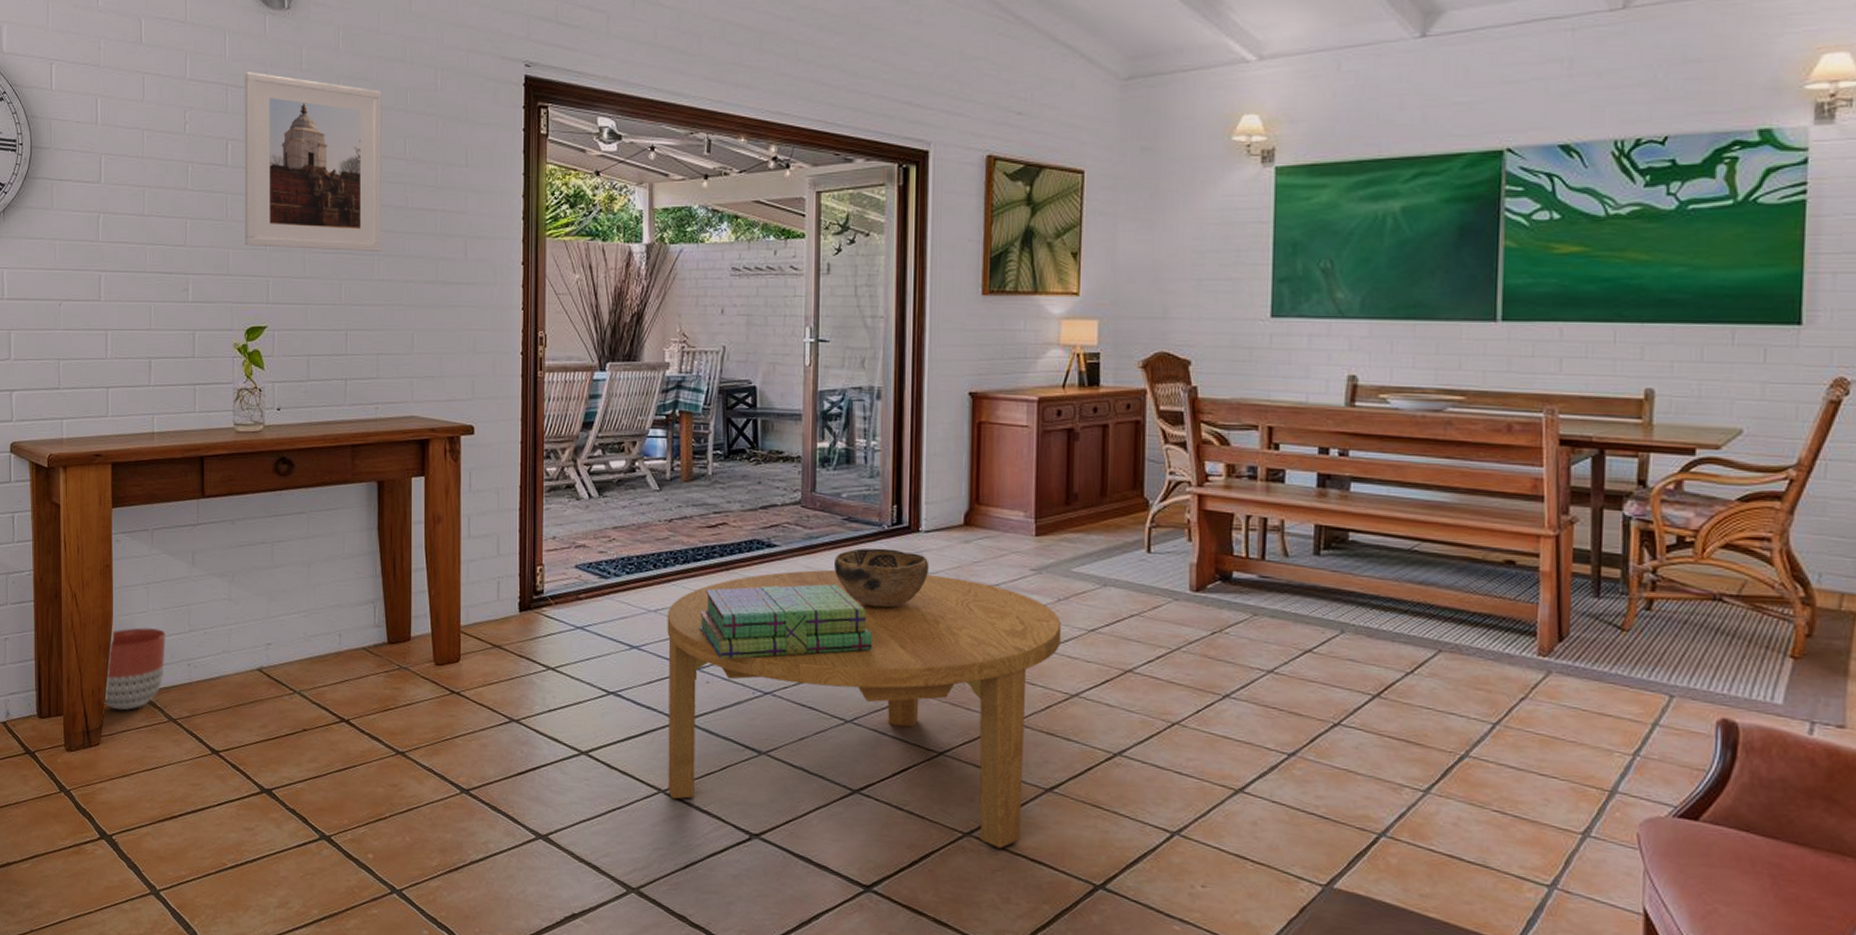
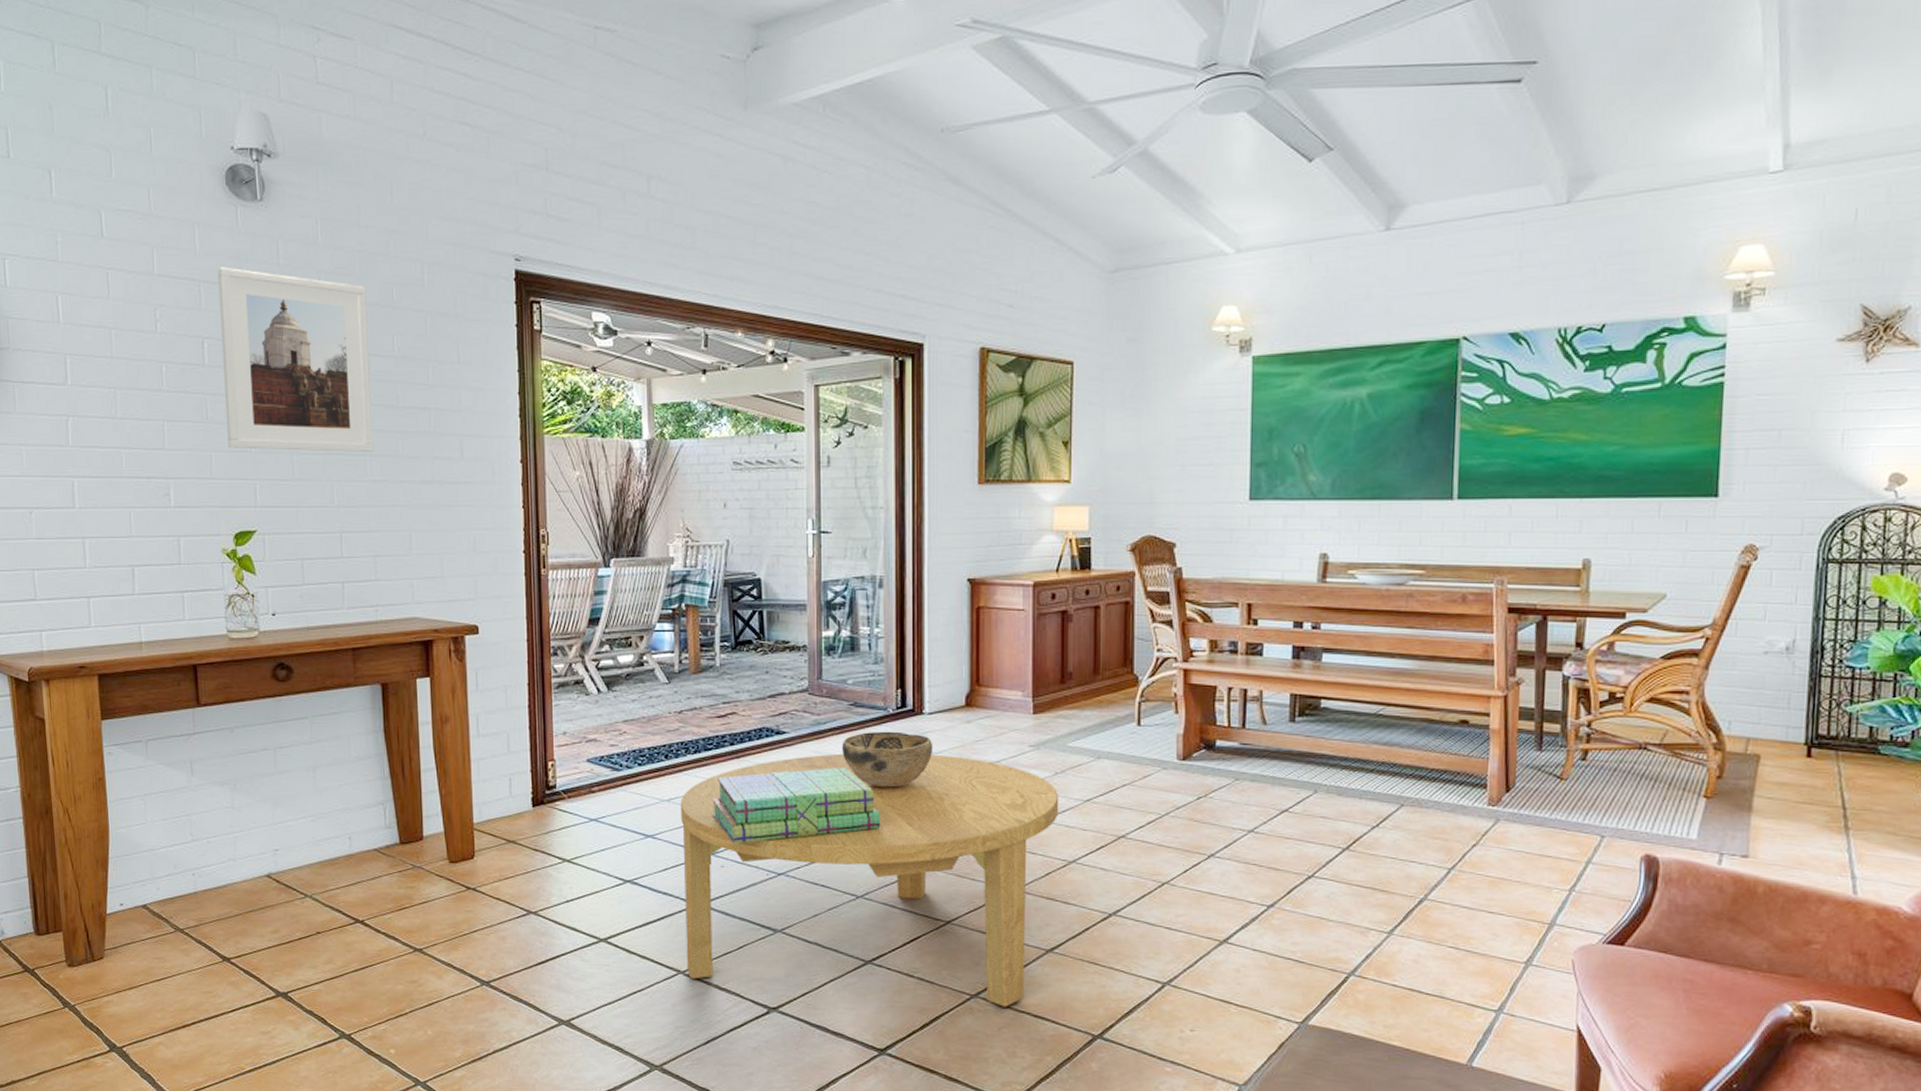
planter: present [104,627,166,711] -> none [105,839,168,924]

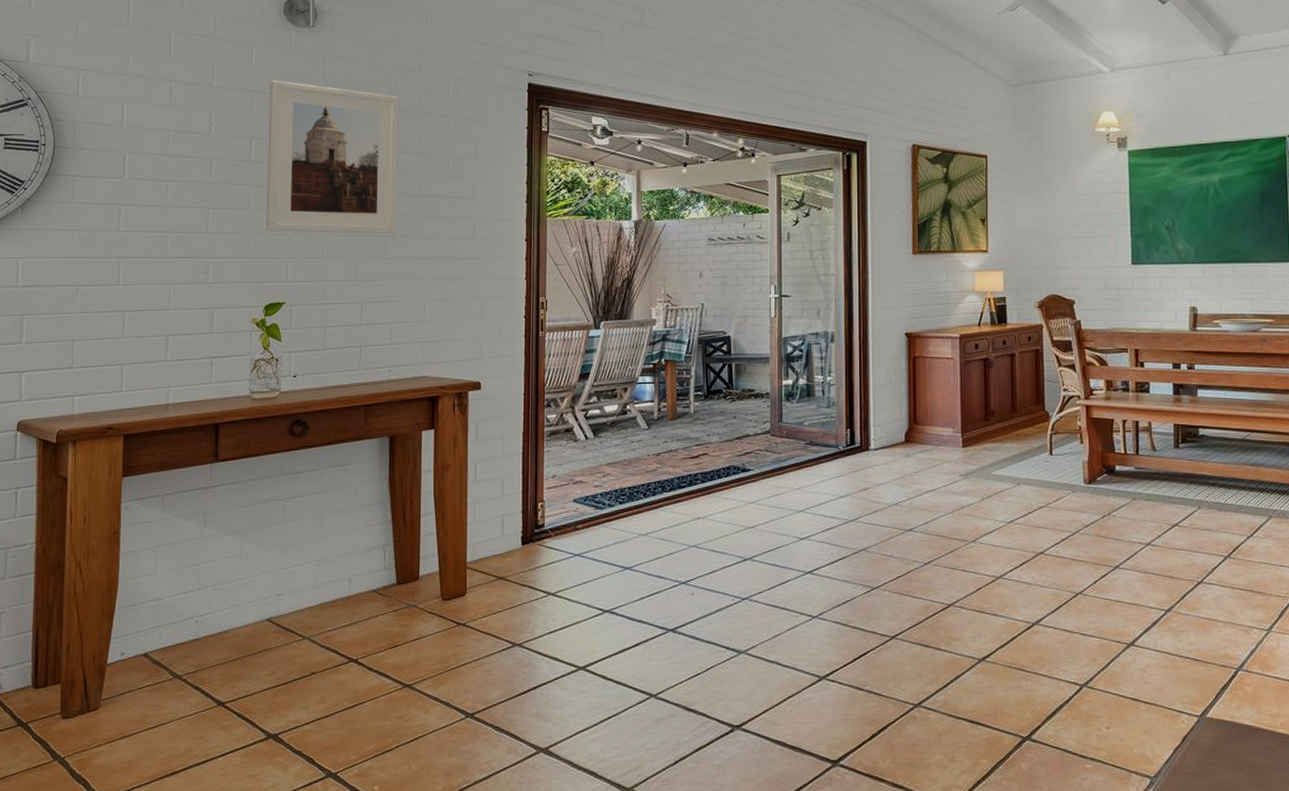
coffee table: present [680,753,1059,1007] -> none [656,485,987,714]
stack of books: present [711,766,881,844] -> none [684,499,833,573]
decorative bowl: present [842,731,934,788] -> none [800,466,878,517]

